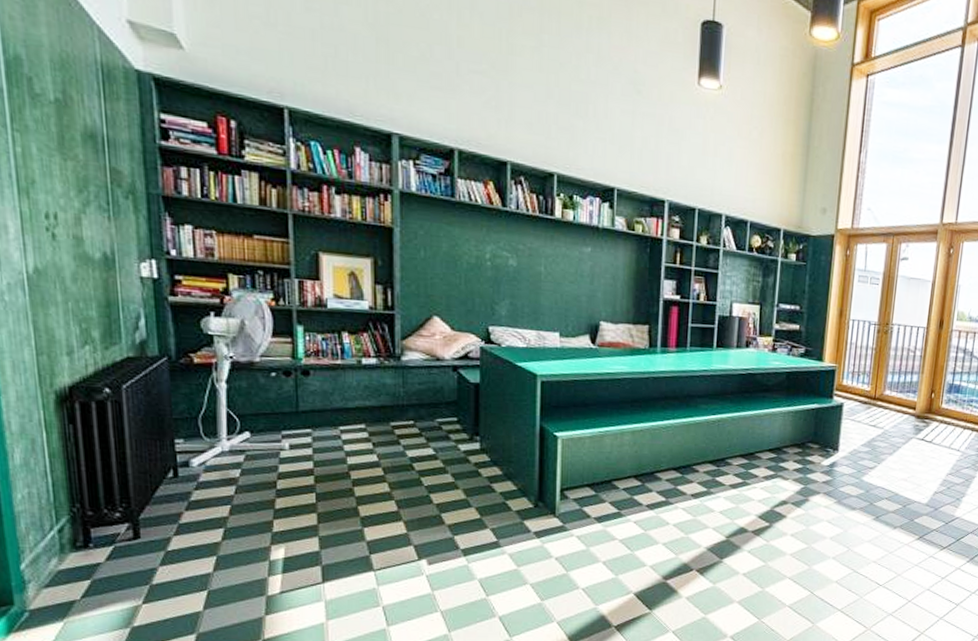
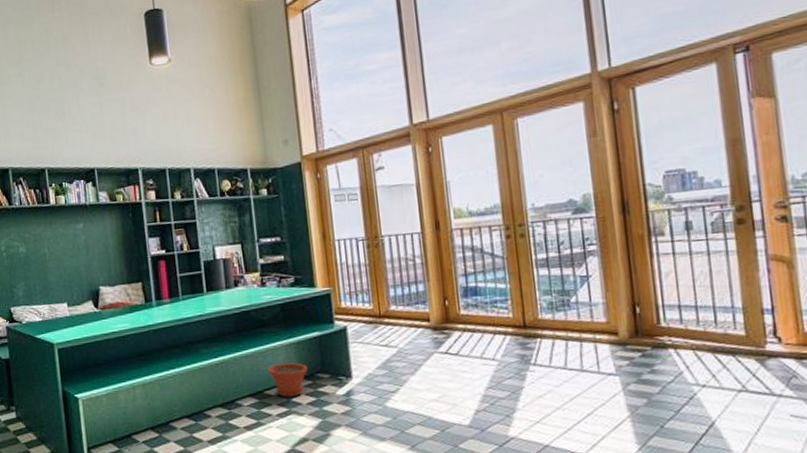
plant pot: none [762,429,800,462] -> present [267,363,308,397]

